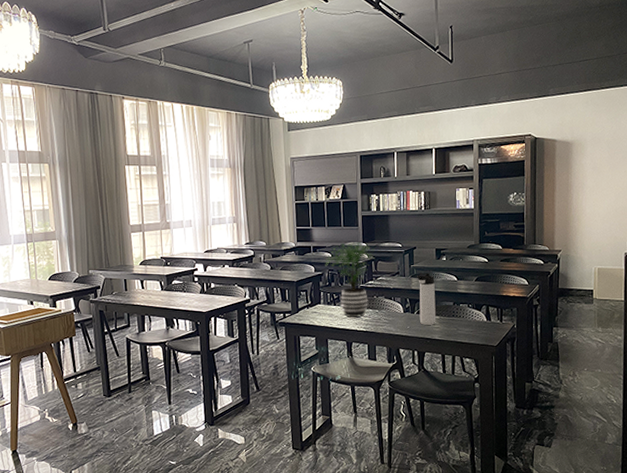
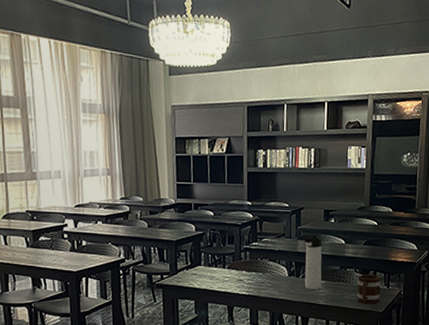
potted plant: present [325,242,374,318] -> none [206,200,260,281]
mug: none [470,309,494,338] -> present [357,274,381,304]

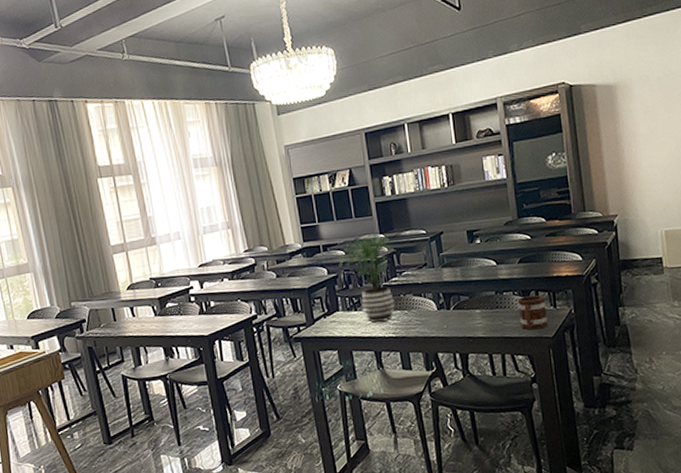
potted plant: none [206,200,260,281] -> present [338,233,395,323]
thermos bottle: present [303,235,322,290] -> none [448,260,478,322]

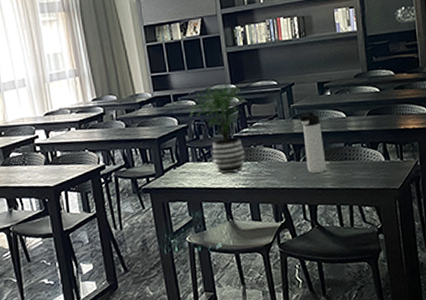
thermos bottle: none [448,260,478,322] -> present [299,112,327,173]
mug: present [517,295,548,330] -> none [365,147,395,182]

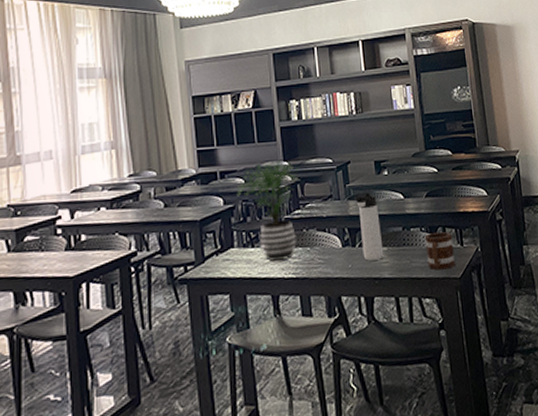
mug: none [365,147,395,182] -> present [424,231,455,270]

